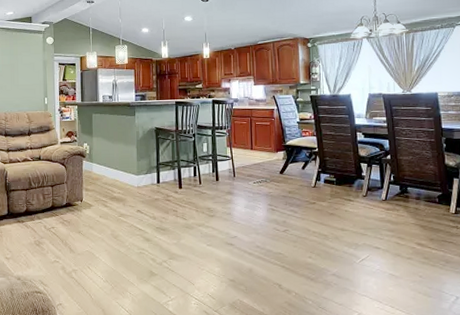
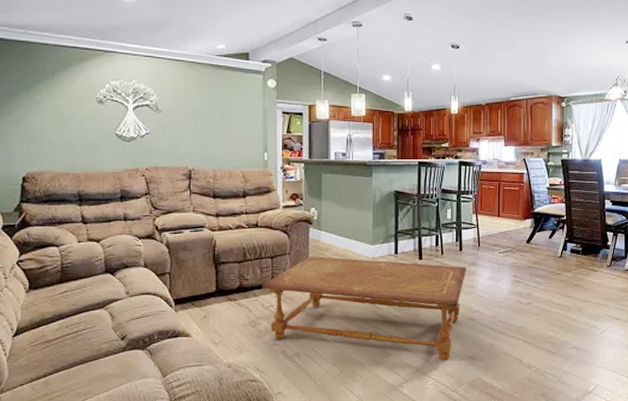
coffee table: none [44,184,224,282] -> present [261,255,467,360]

